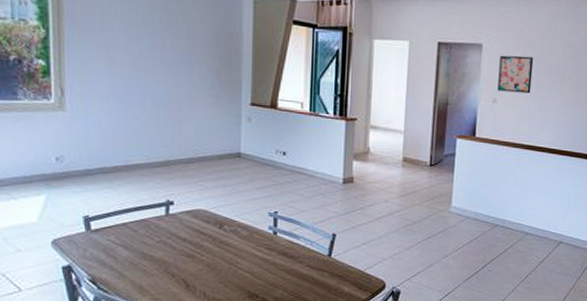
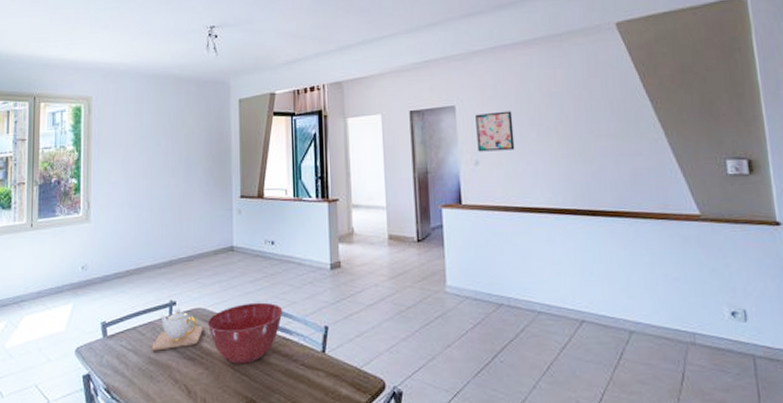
teapot: none [144,208,205,247] -> present [151,308,204,351]
mixing bowl: none [208,208,291,262] -> present [207,302,283,364]

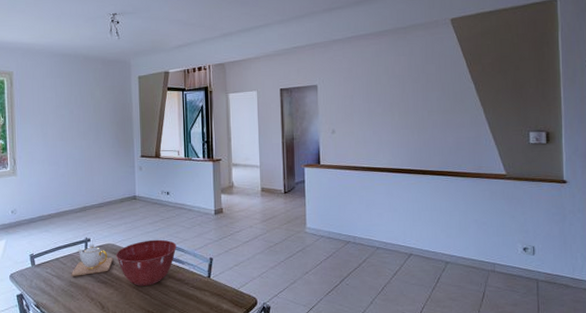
wall art: present [475,111,515,152] -> none [333,90,364,123]

